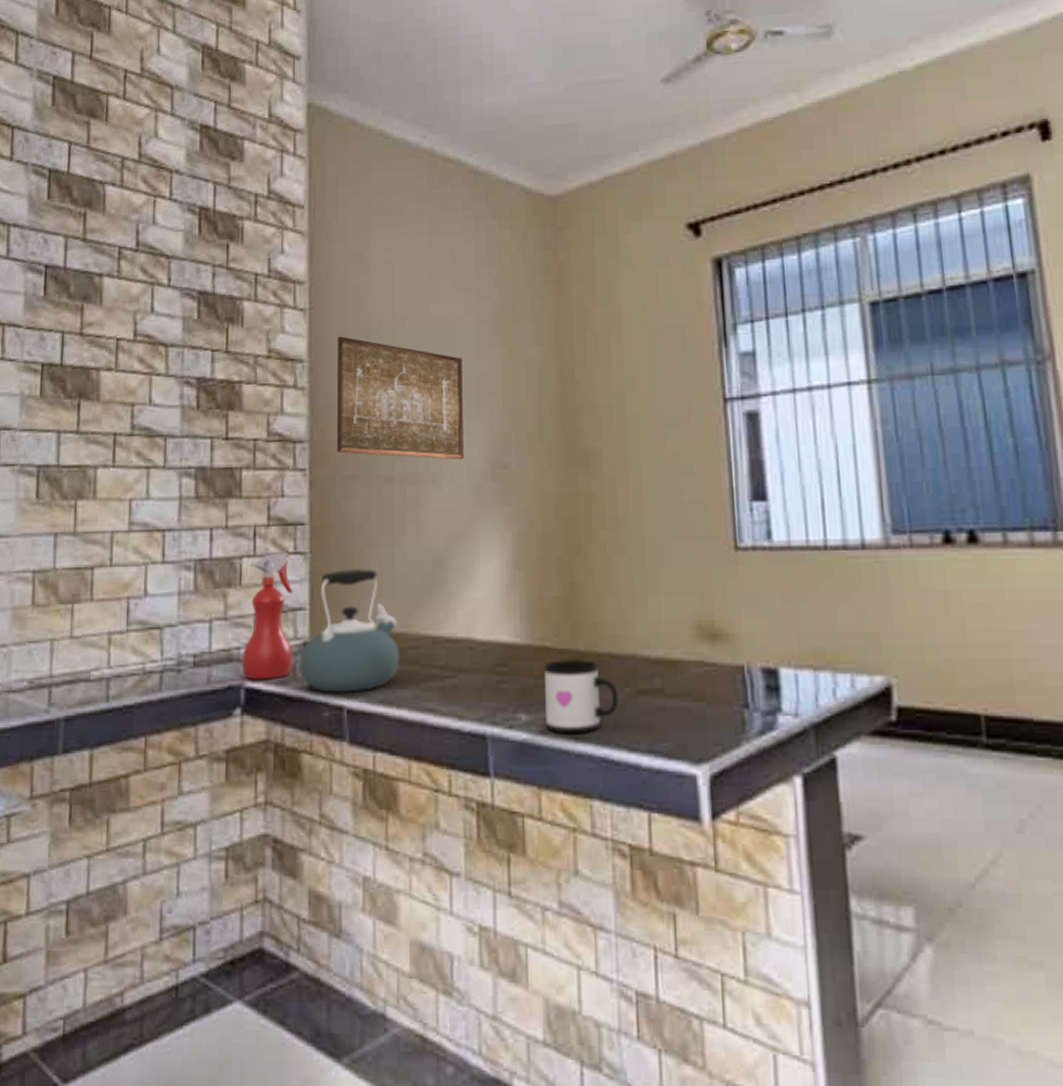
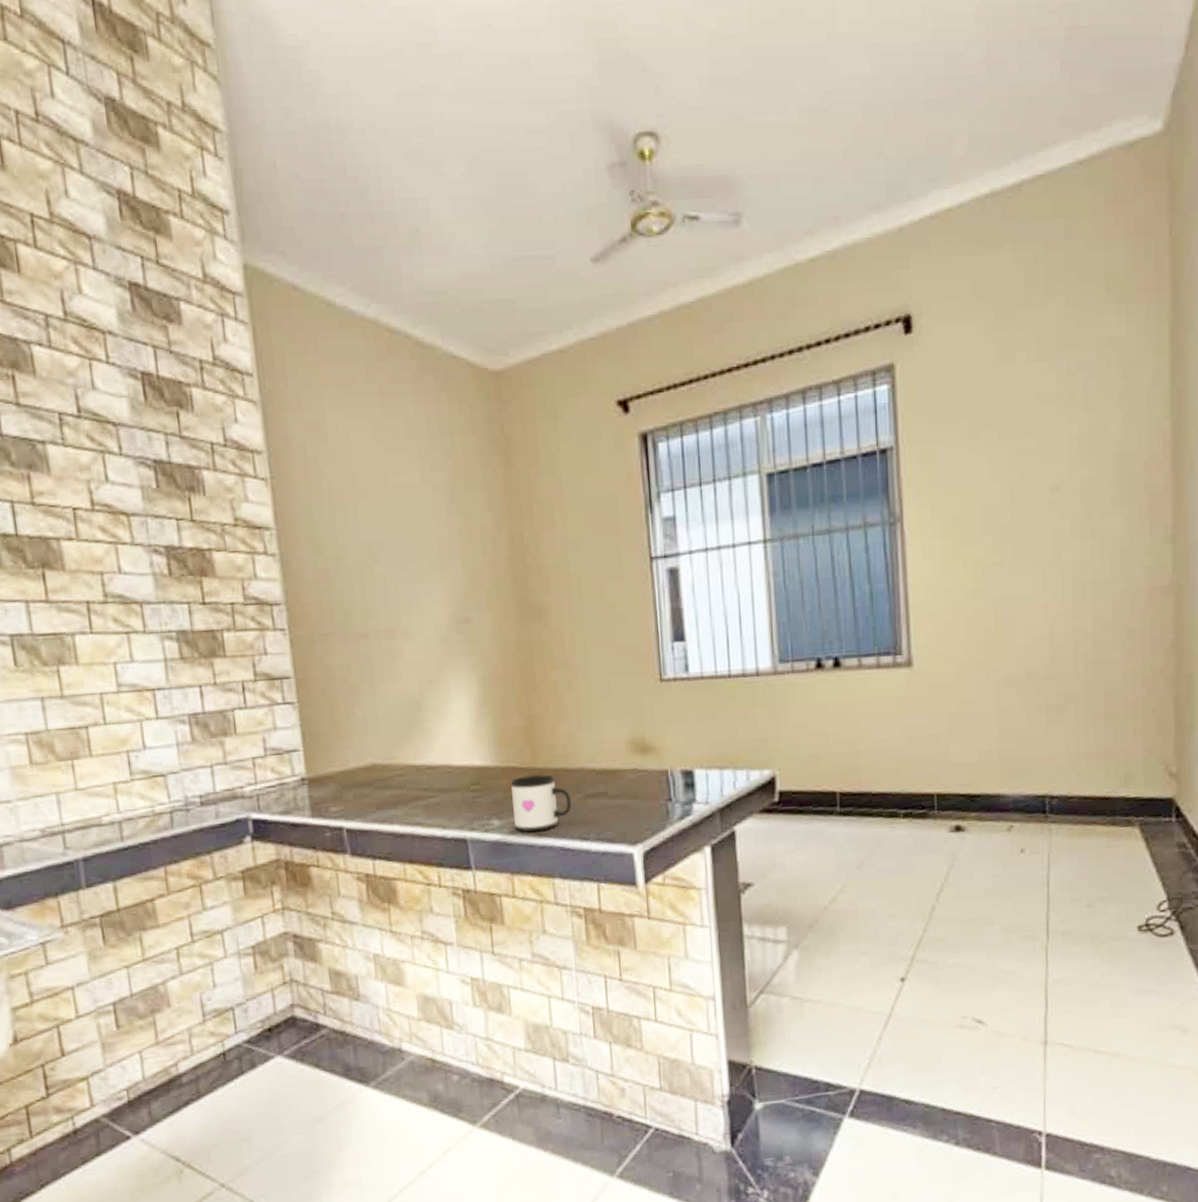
spray bottle: present [241,552,294,680] -> none [243,703,294,813]
kettle: present [299,568,400,693] -> none [298,713,389,817]
wall art: present [337,336,464,460] -> none [302,504,430,616]

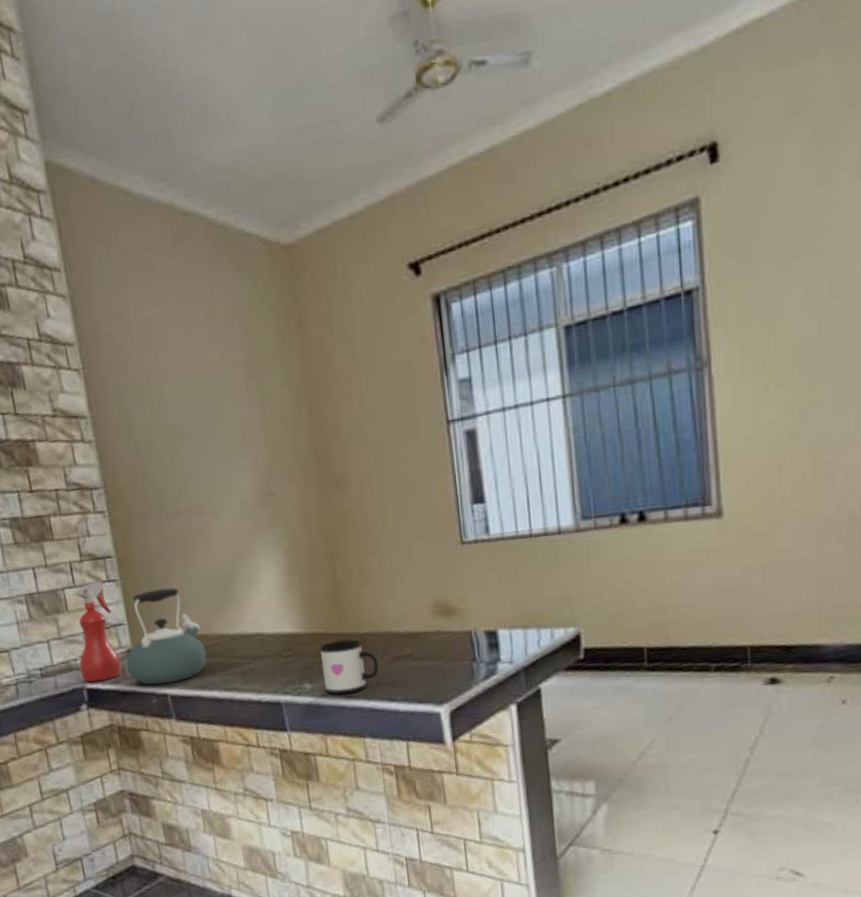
spray bottle: none [243,703,294,813] -> present [72,581,122,683]
kettle: none [298,713,389,817] -> present [126,587,207,685]

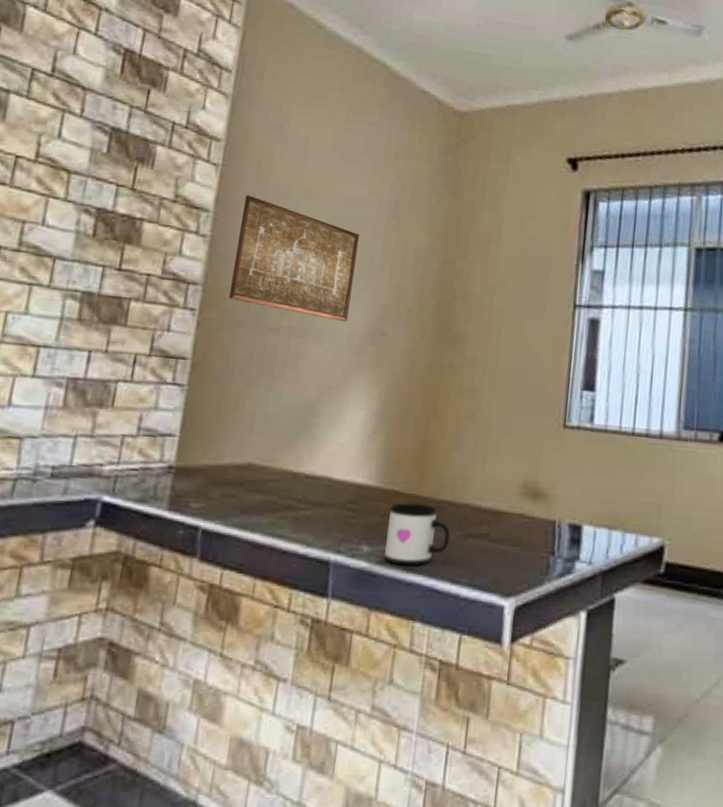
spray bottle: present [72,581,122,683] -> none [101,381,168,497]
wall art: none [113,391,237,495] -> present [229,195,359,323]
kettle: present [126,587,207,685] -> none [160,403,264,515]

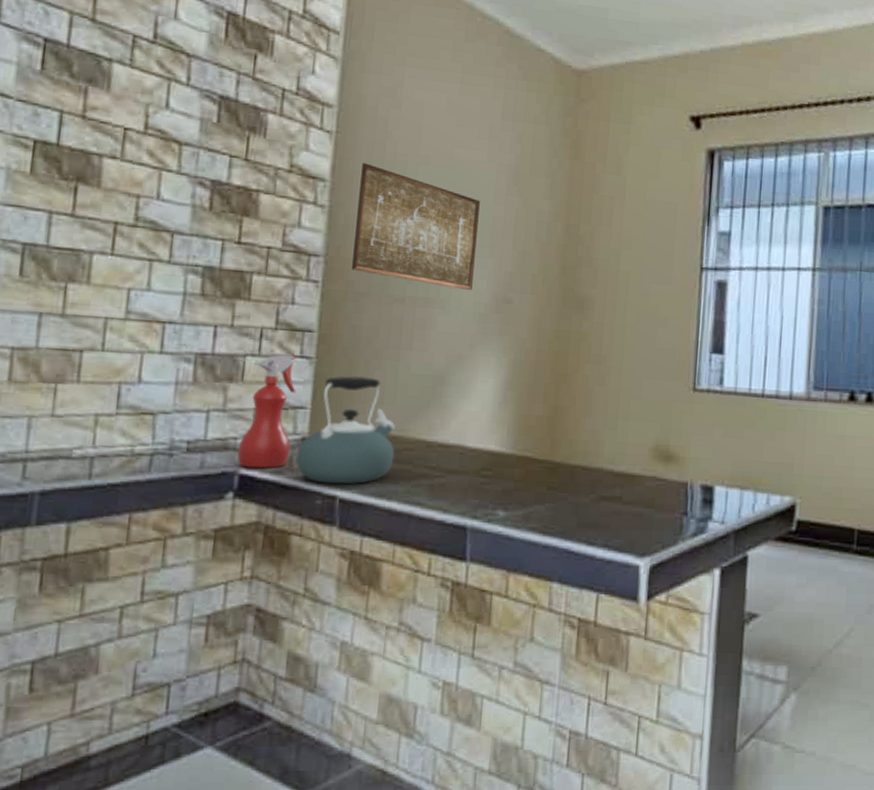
spray bottle: none [101,381,168,497] -> present [237,354,297,469]
kettle: none [160,403,264,515] -> present [295,375,396,485]
mug: present [384,503,451,566] -> none [520,468,585,530]

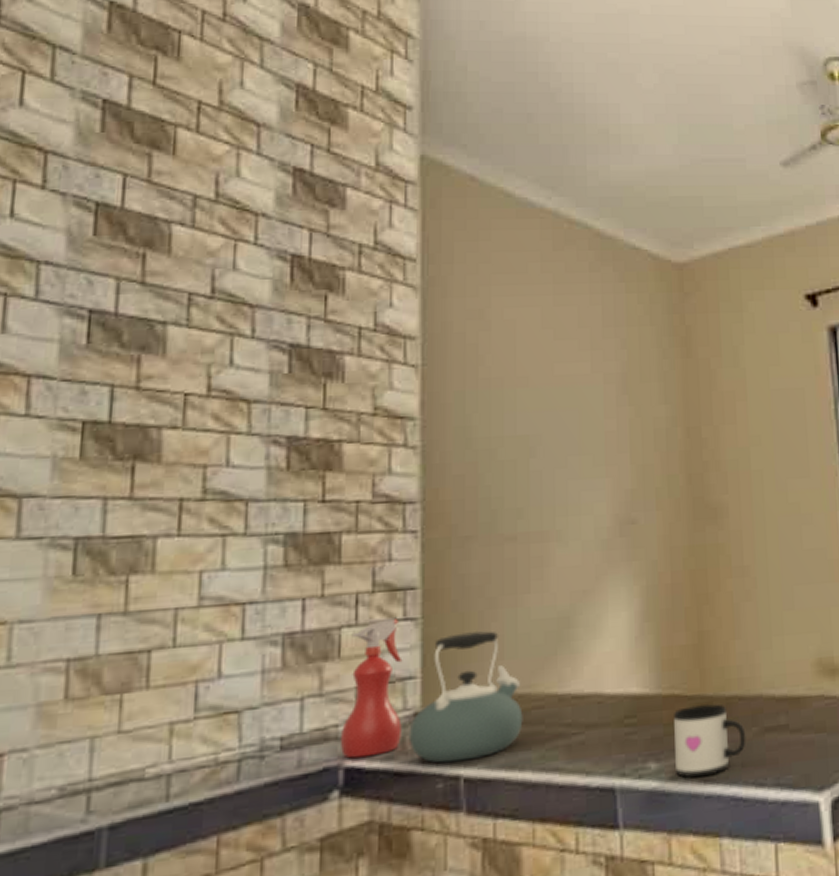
wall art: present [352,162,480,291] -> none [453,393,591,517]
mug: none [520,468,585,530] -> present [674,703,747,778]

